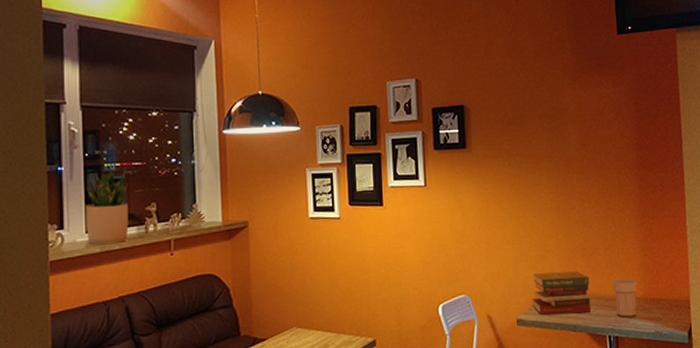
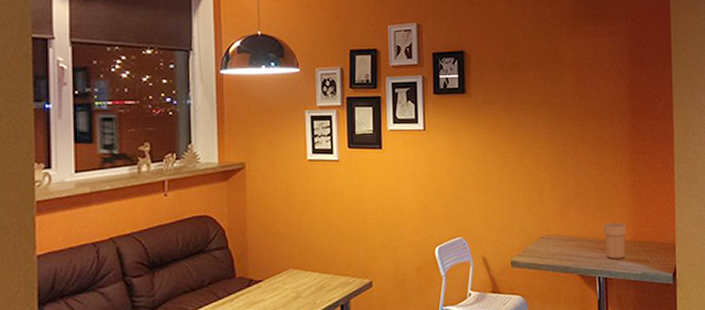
planter: present [85,167,129,245] -> none [75,106,121,185]
books: present [533,271,590,315] -> none [527,215,582,257]

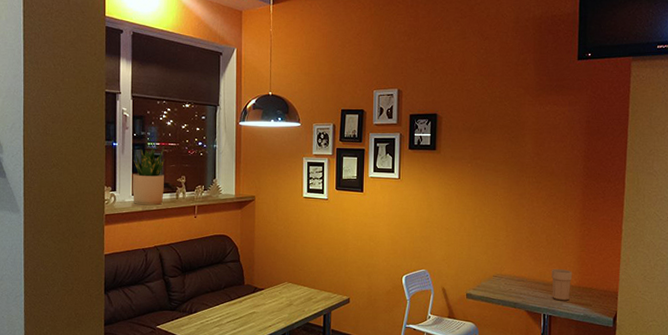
planter: none [75,106,121,185] -> present [133,146,165,206]

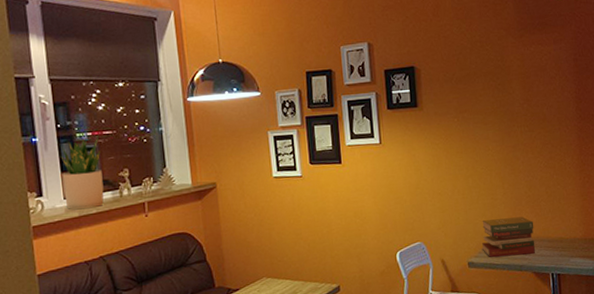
books: none [481,258,532,294] -> present [482,216,535,257]
cup: present [551,269,573,301] -> none [555,222,577,257]

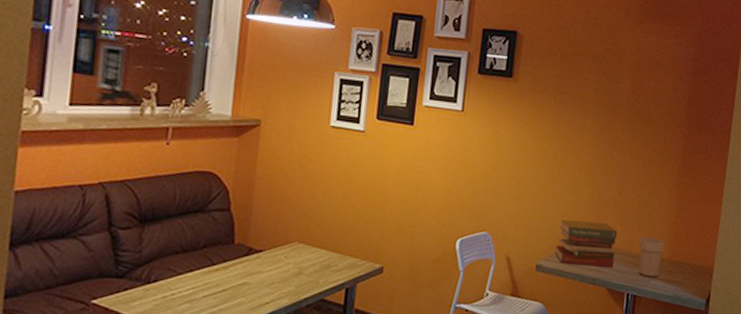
planter: present [60,137,104,210] -> none [70,36,128,123]
cup: none [555,222,577,257] -> present [638,237,665,278]

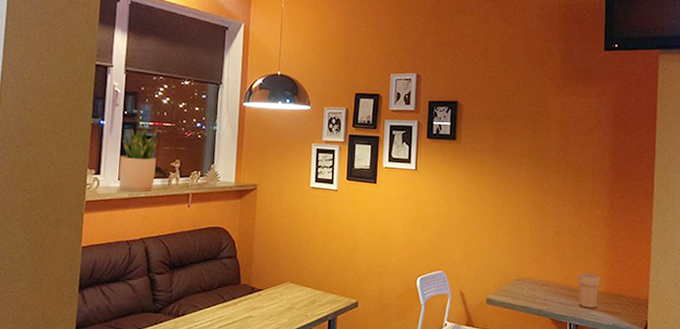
planter: none [70,36,128,123] -> present [119,125,159,192]
books: present [555,220,618,267] -> none [503,259,557,300]

